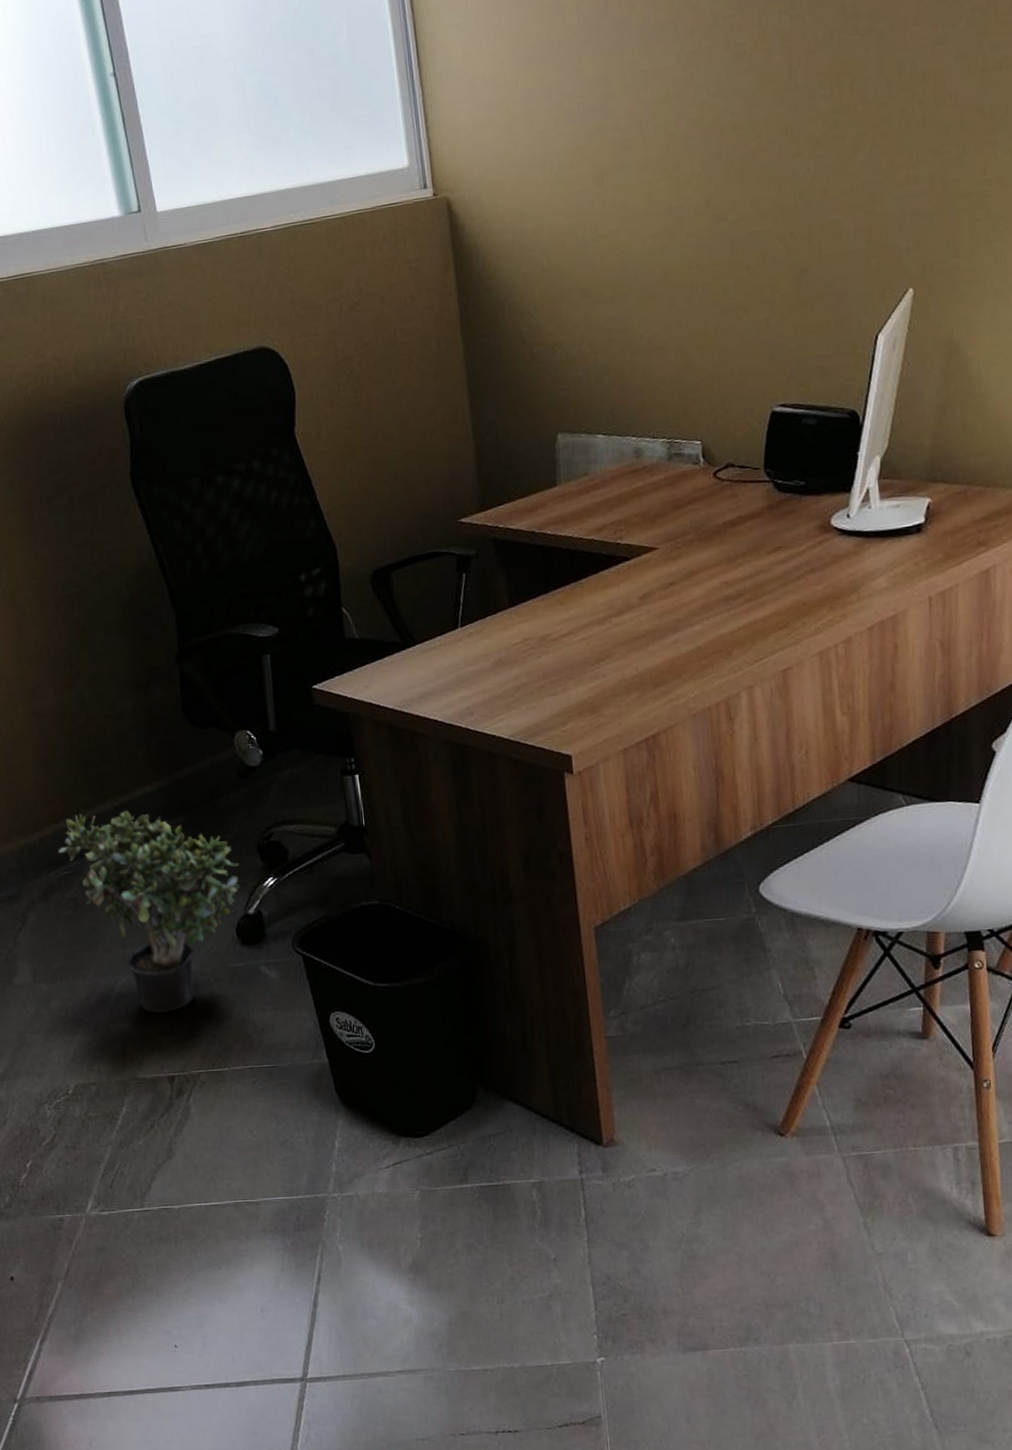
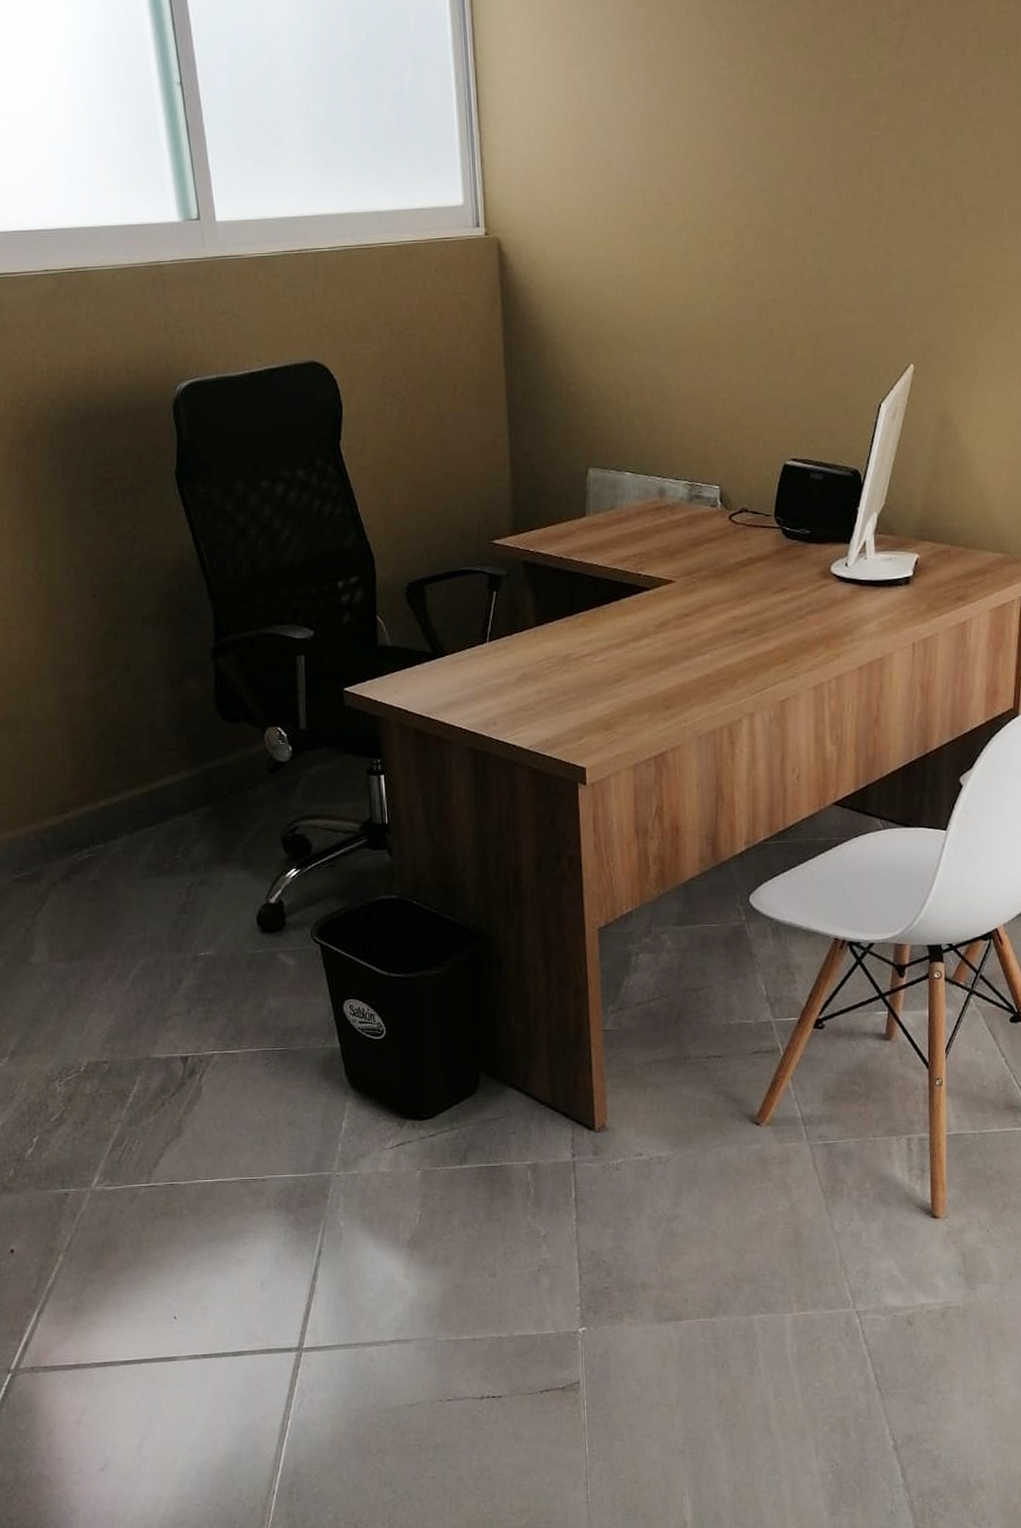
potted plant: present [58,811,240,1013] -> none [82,798,264,995]

